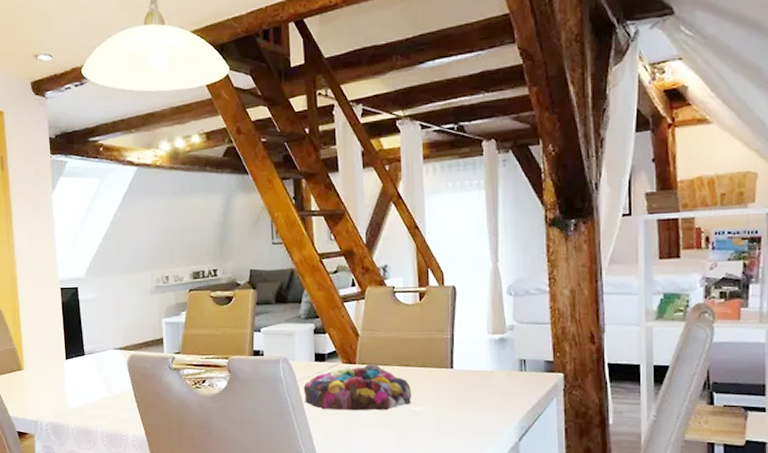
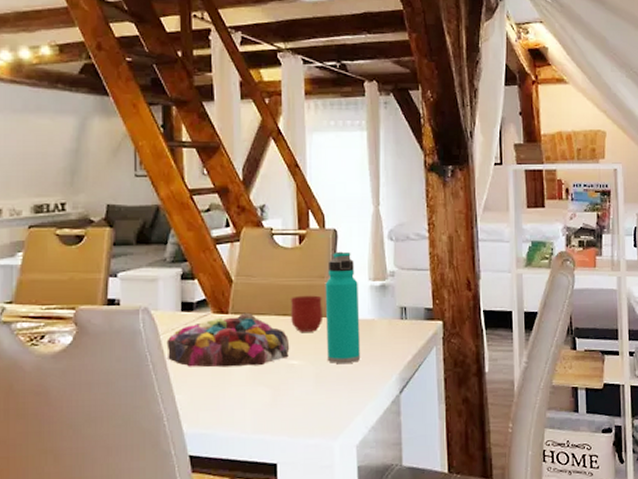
mug: none [411,348,444,381] -> present [290,295,324,332]
water bottle: none [444,307,479,411] -> present [325,251,360,363]

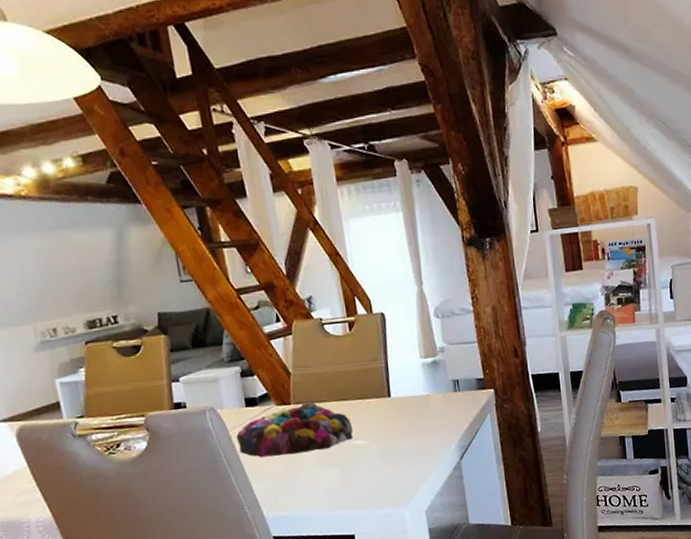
mug: present [290,295,324,332] -> none [347,378,381,414]
water bottle: present [325,251,360,363] -> none [379,333,420,440]

